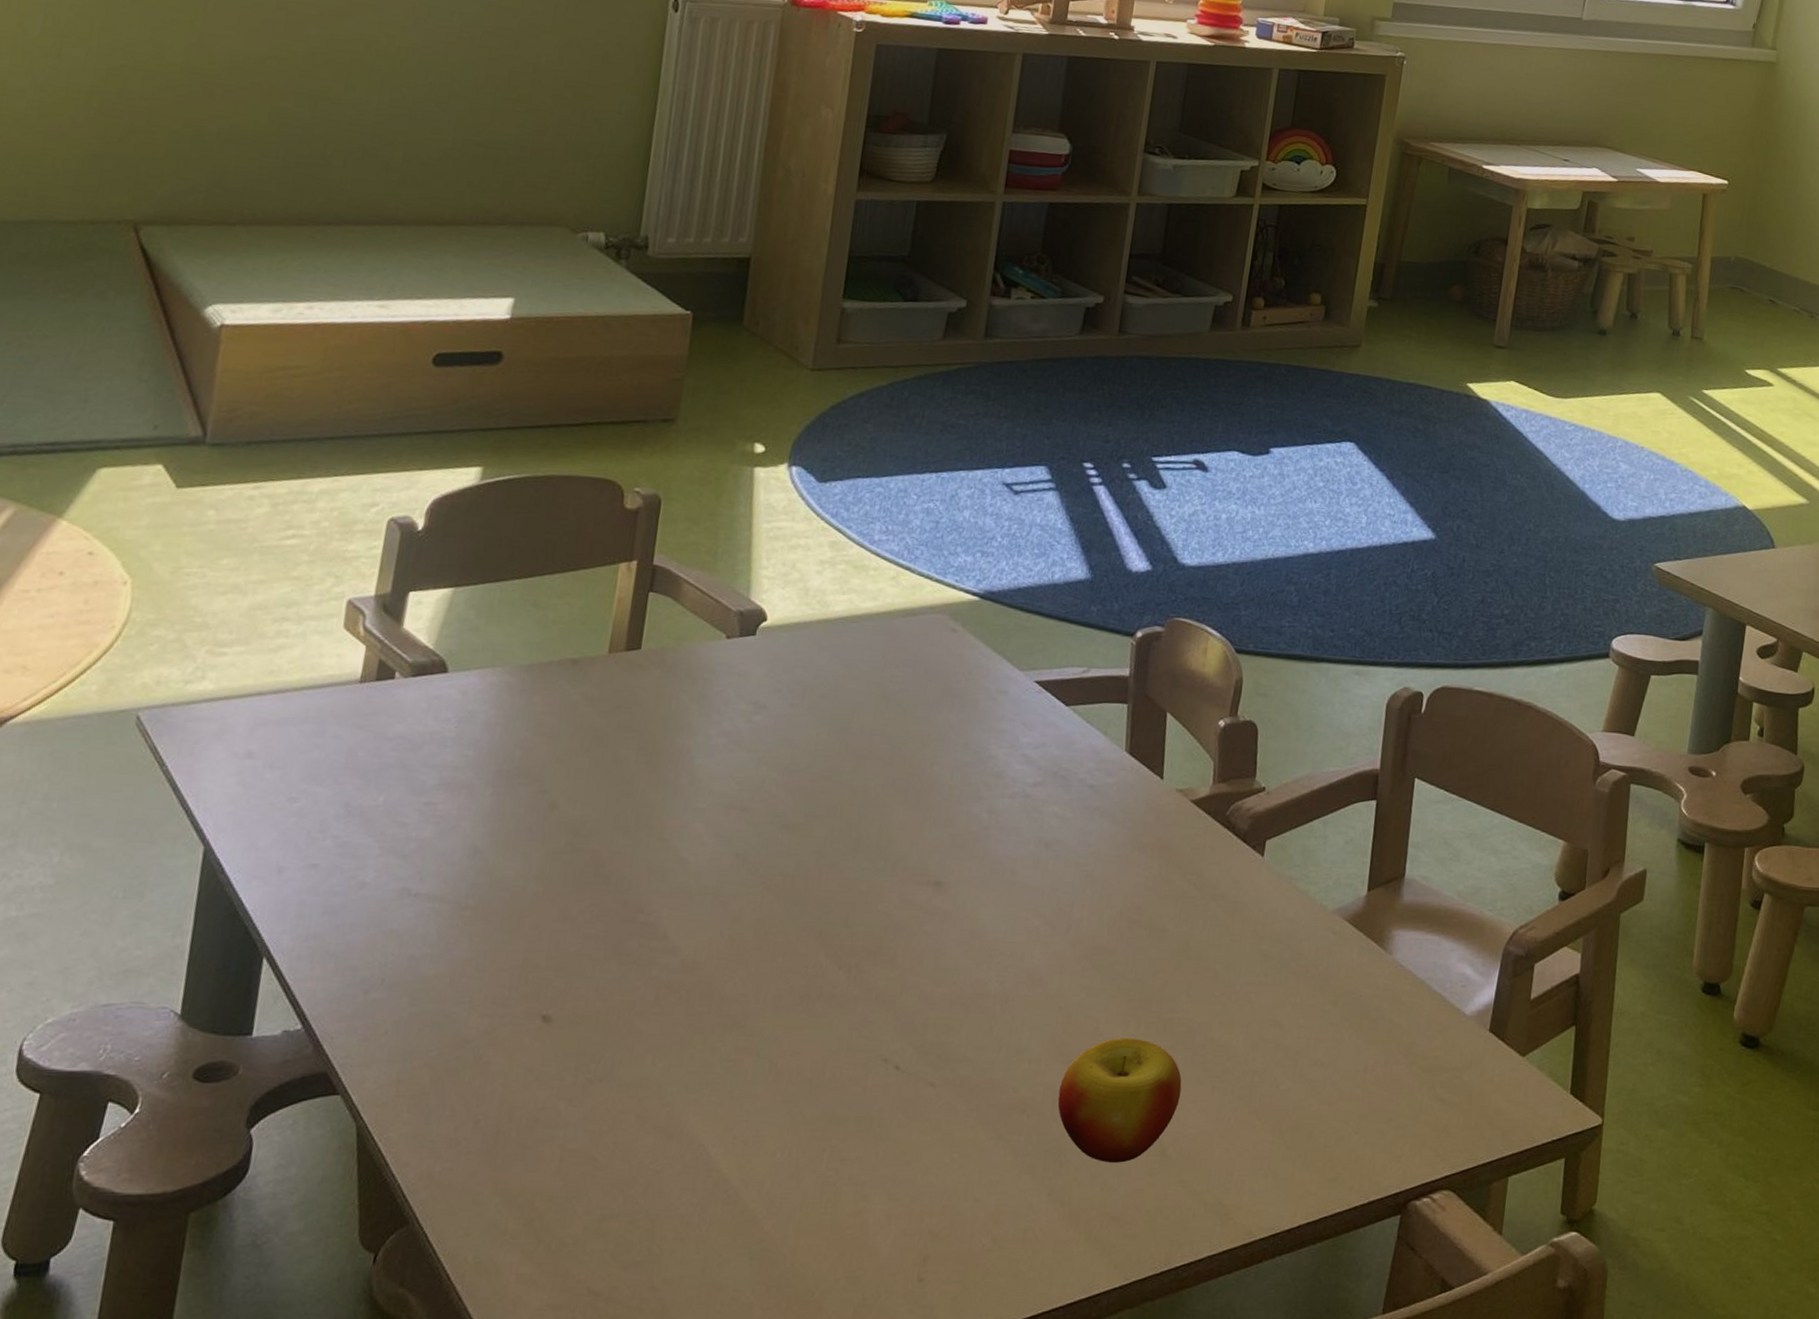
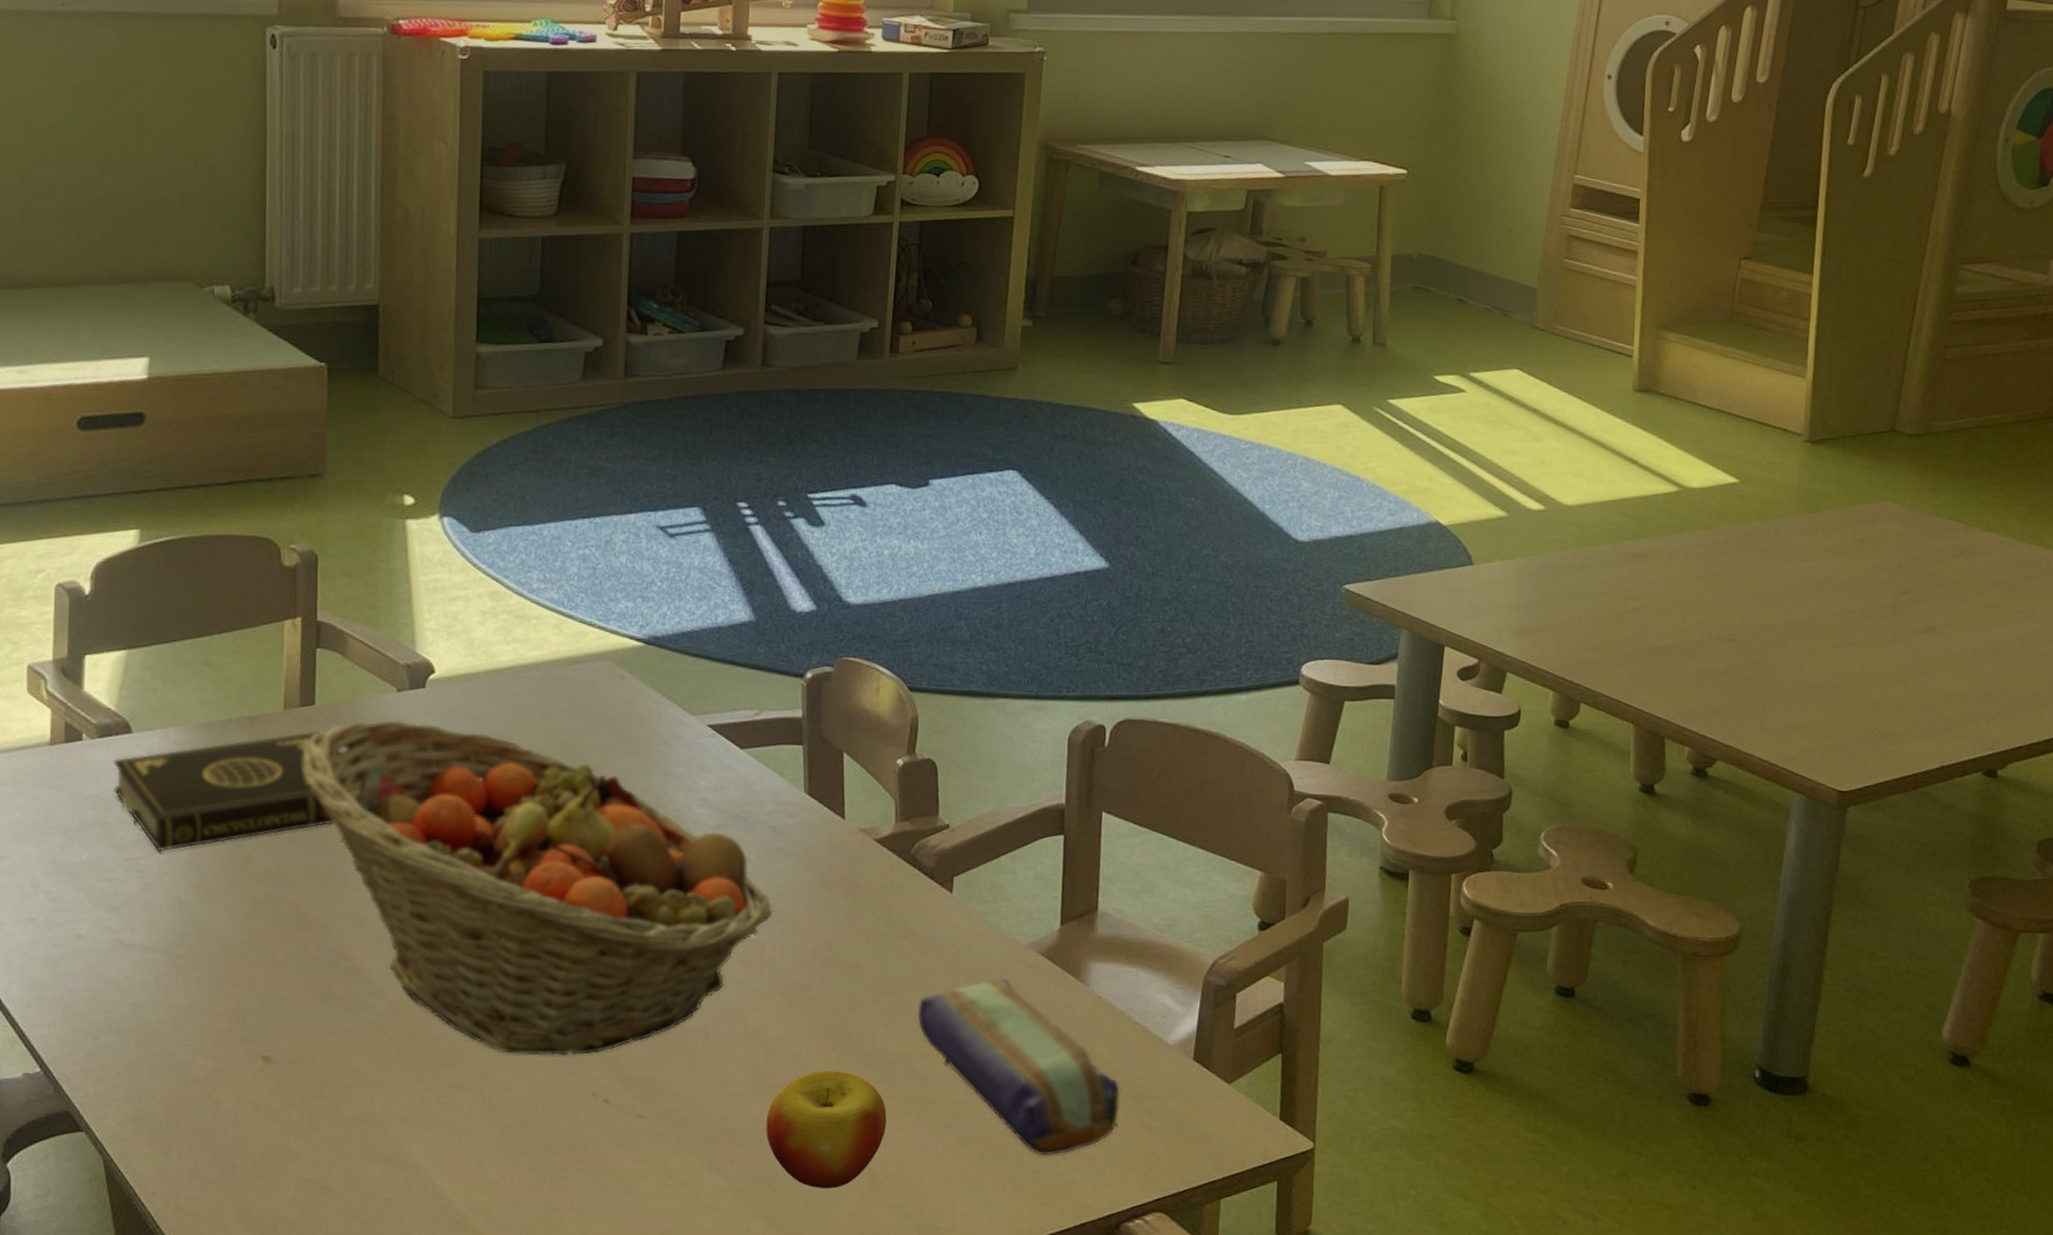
book: none [421,675,678,797] -> present [113,730,360,852]
fruit basket: none [619,667,1084,1019] -> present [302,720,773,1056]
pencil case: none [1219,943,1416,1130] -> present [917,977,1120,1156]

